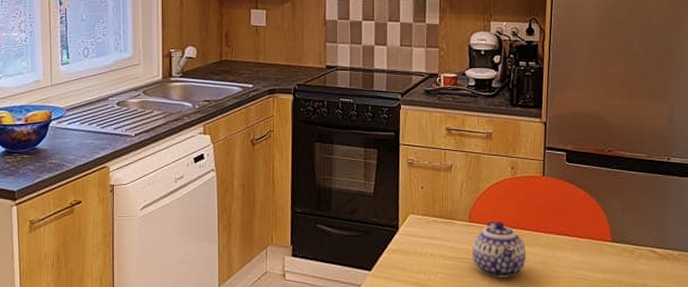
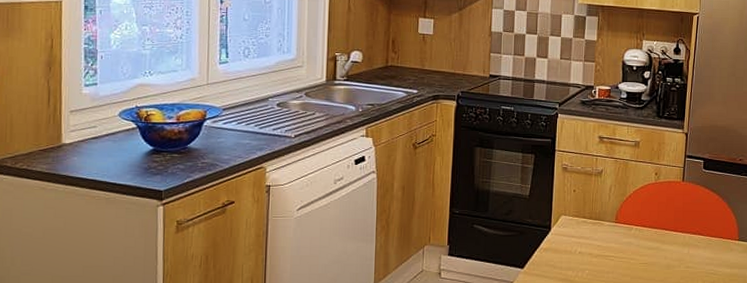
teapot: present [472,220,526,278] -> none [617,221,665,274]

